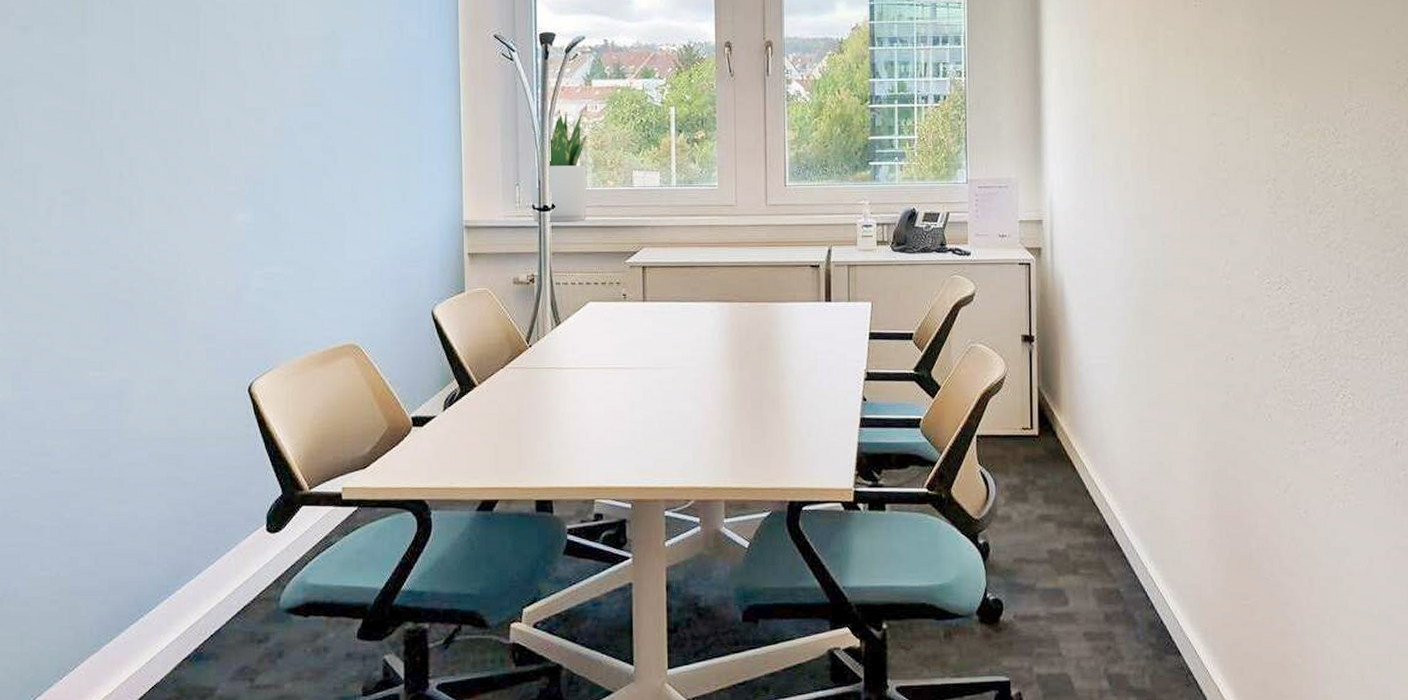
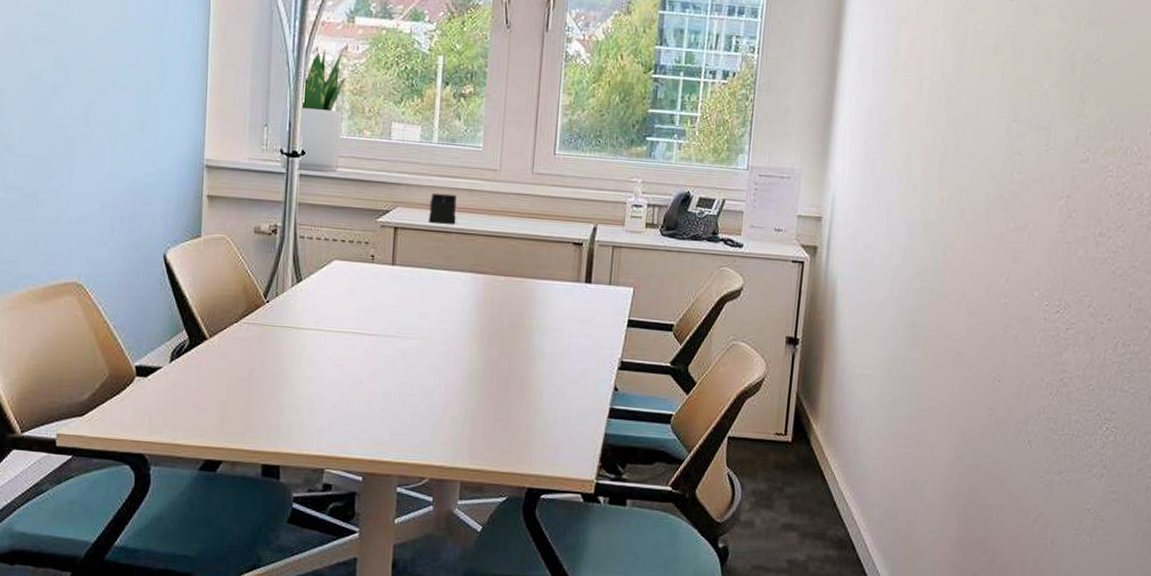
desk organizer: none [674,231,698,260] -> present [429,192,457,226]

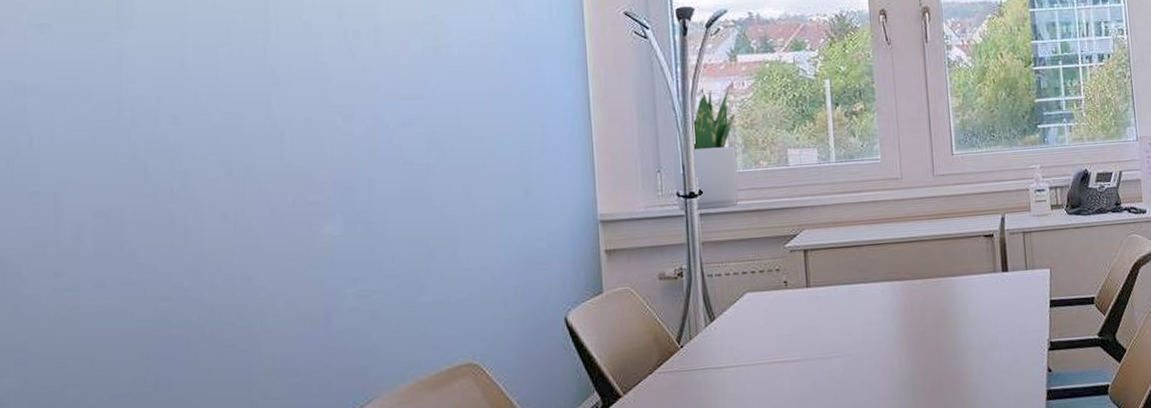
desk organizer: present [429,192,457,226] -> none [836,208,864,241]

